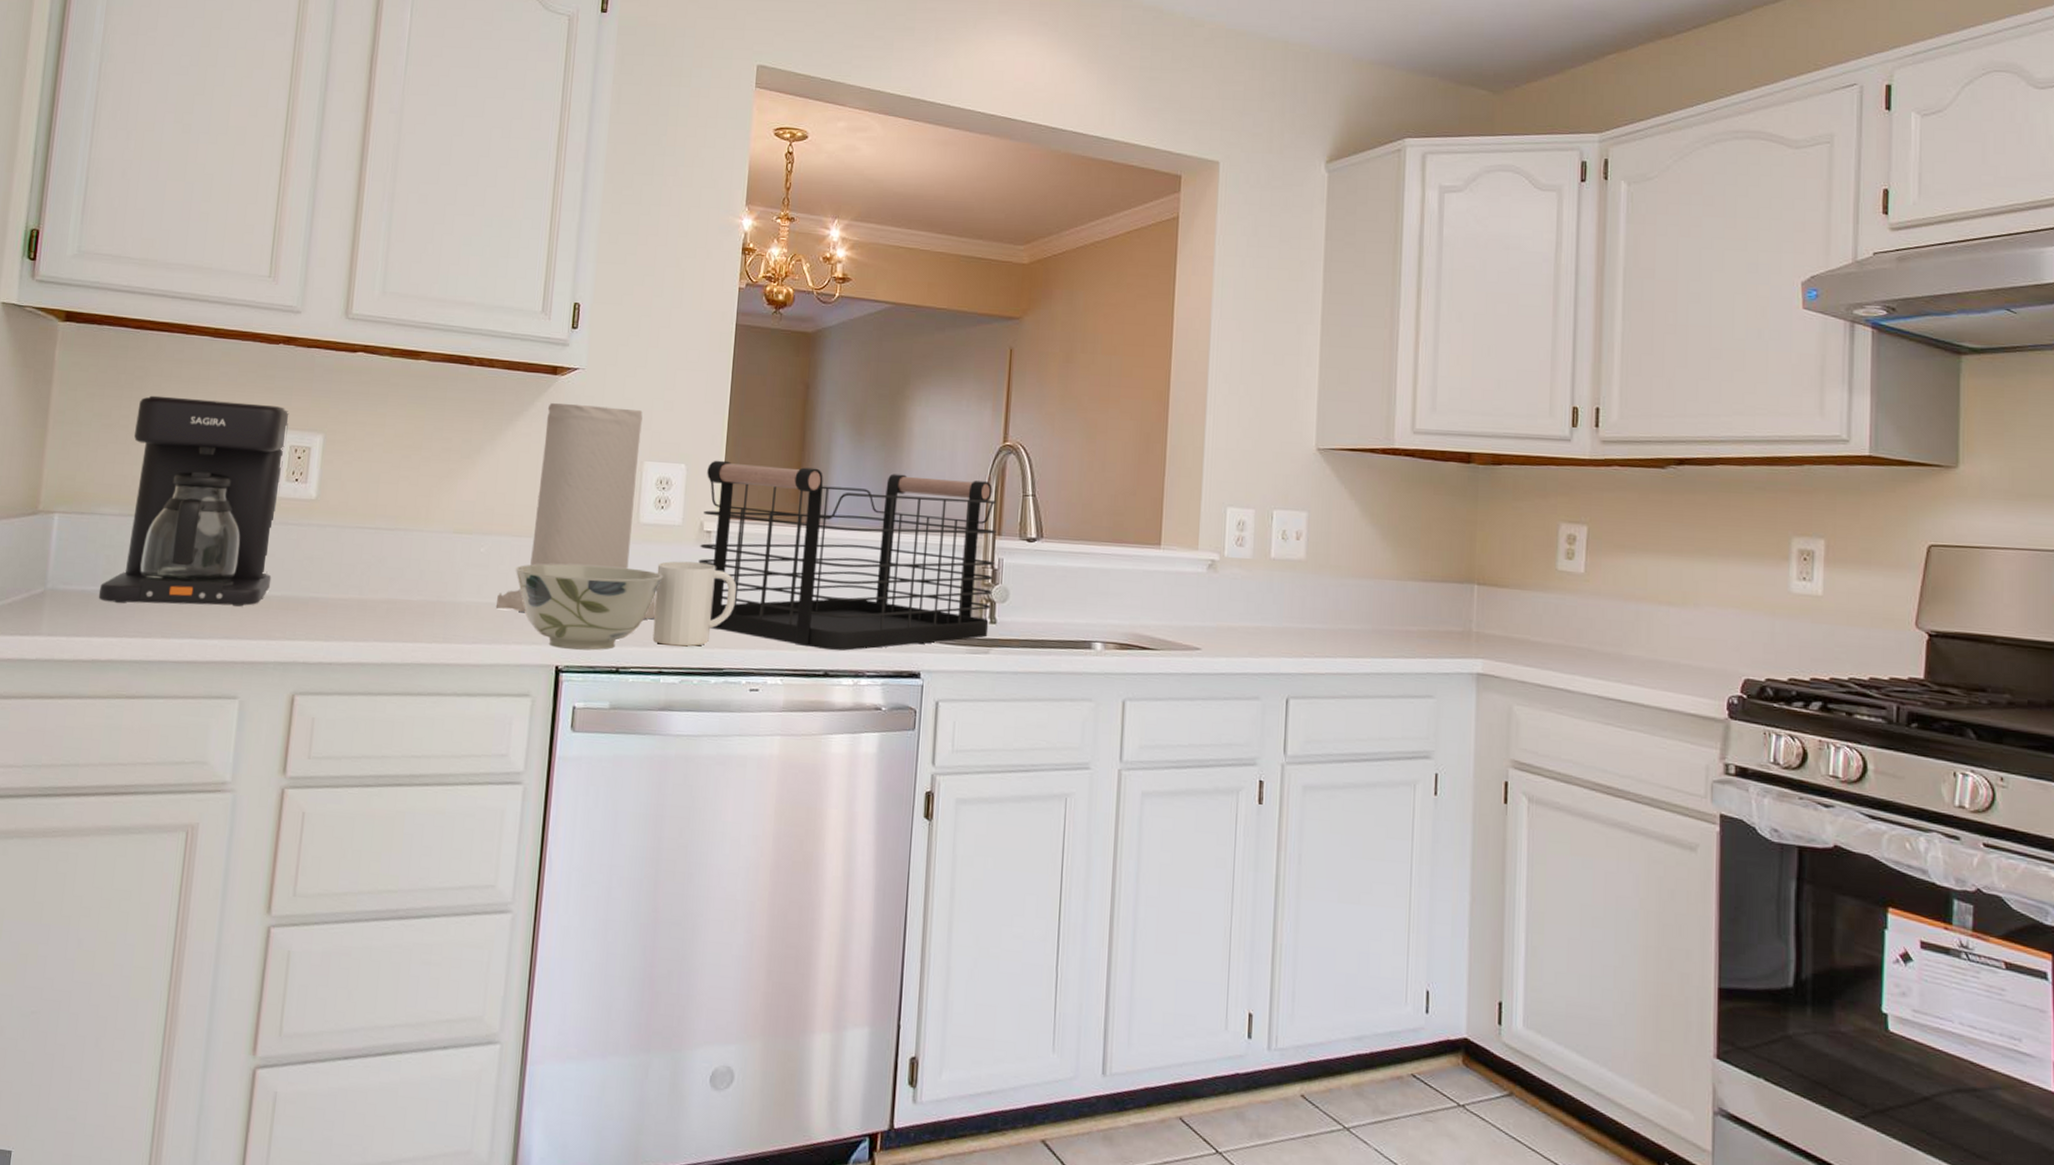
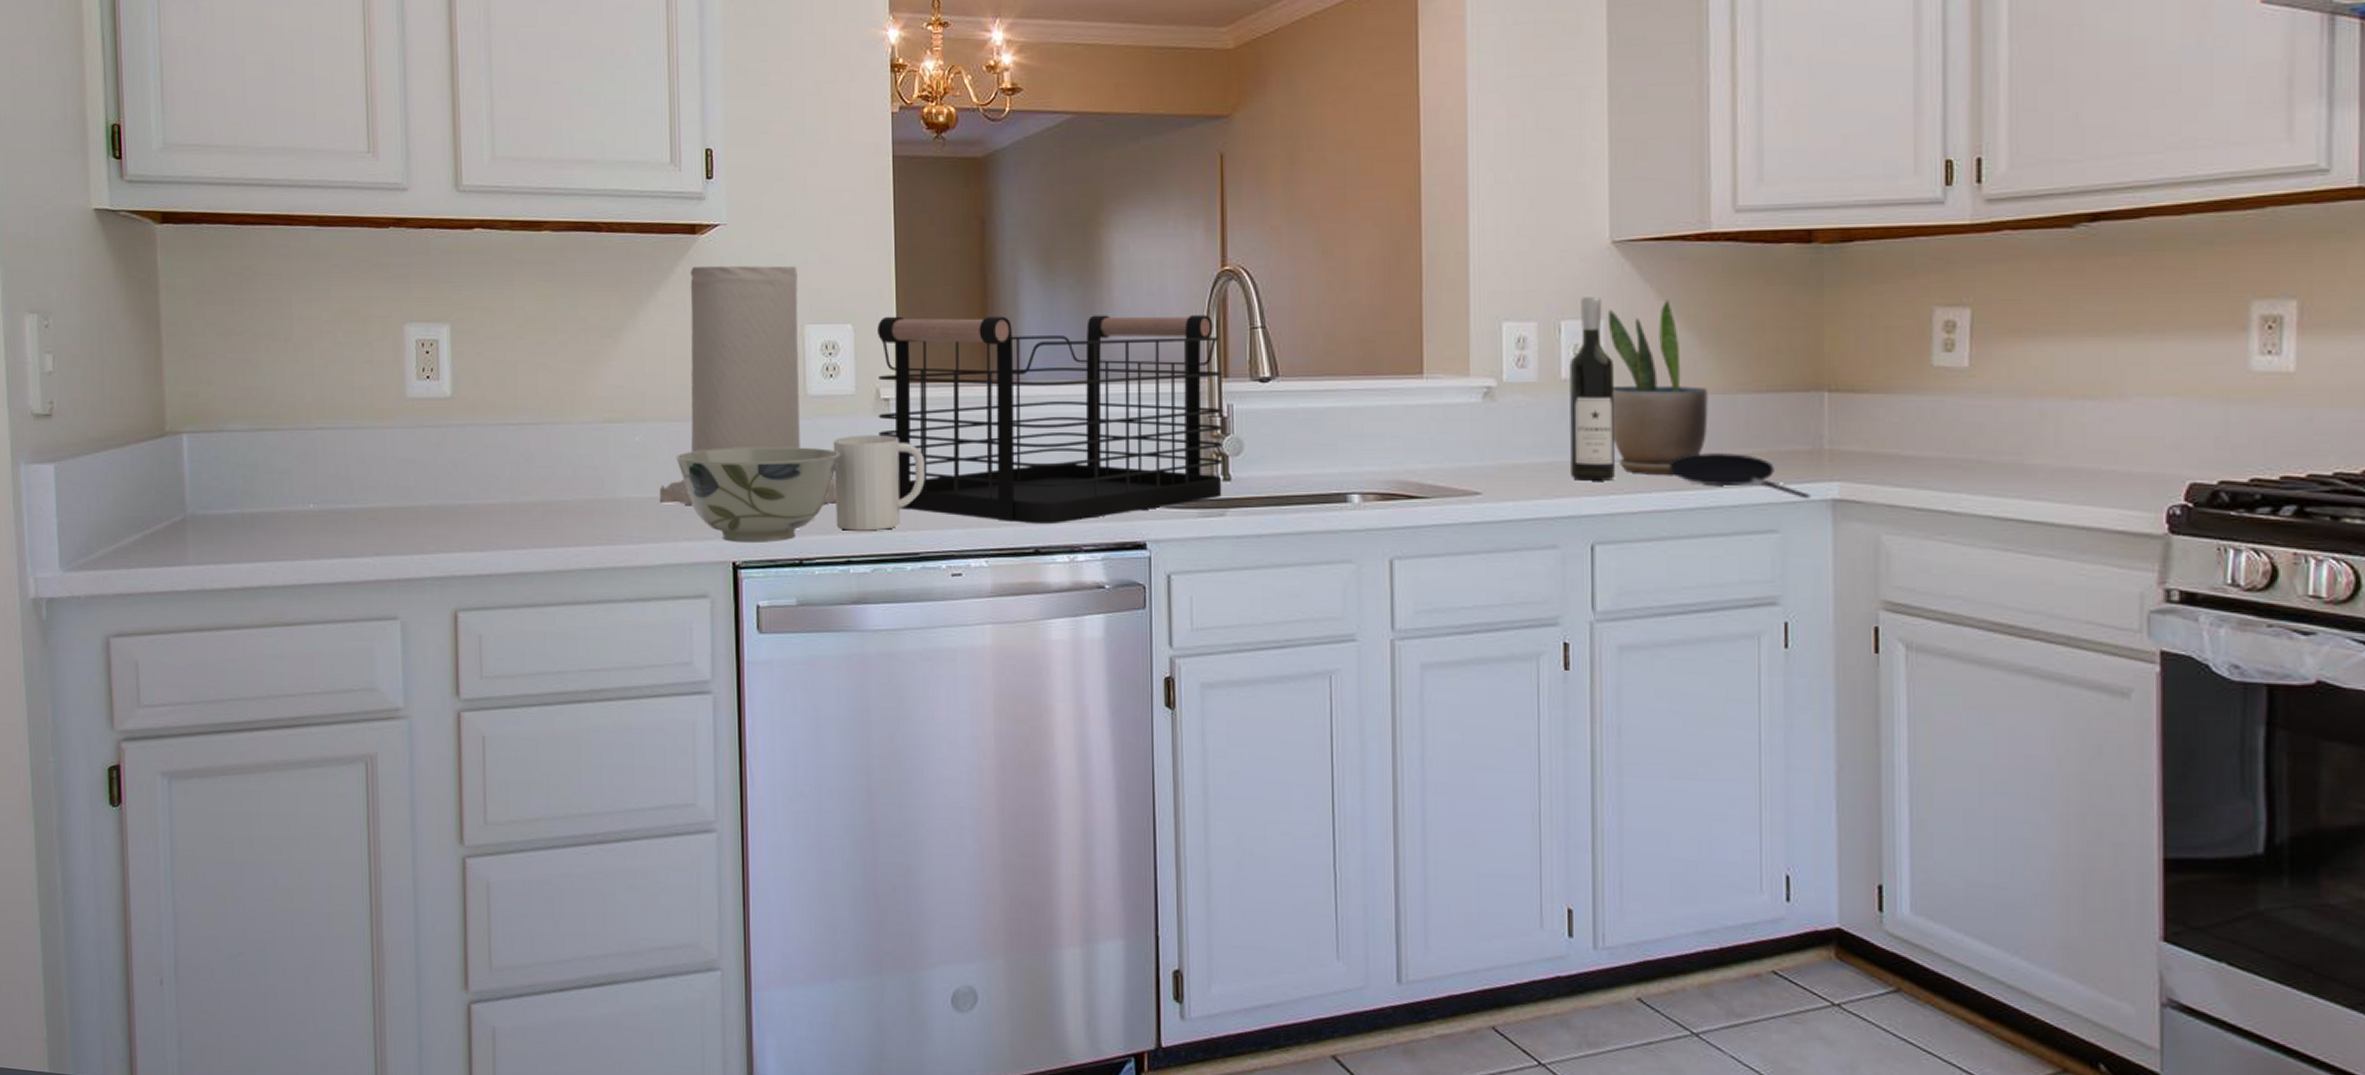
coffee maker: present [98,395,289,607] -> none [240,296,416,526]
bottle: none [1274,492,1313,646] -> present [1569,297,1615,481]
potted plant: none [1308,499,1385,644] -> present [1607,299,1708,475]
frying pan: none [1352,627,1461,672] -> present [1669,452,1811,500]

